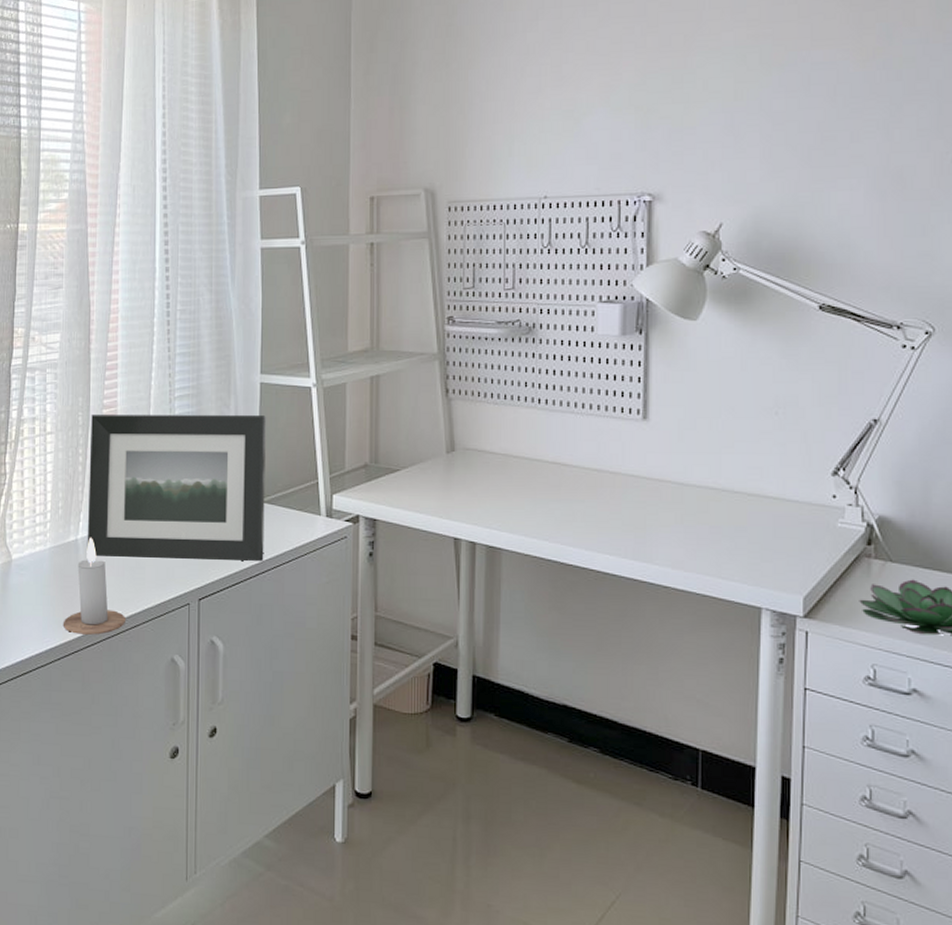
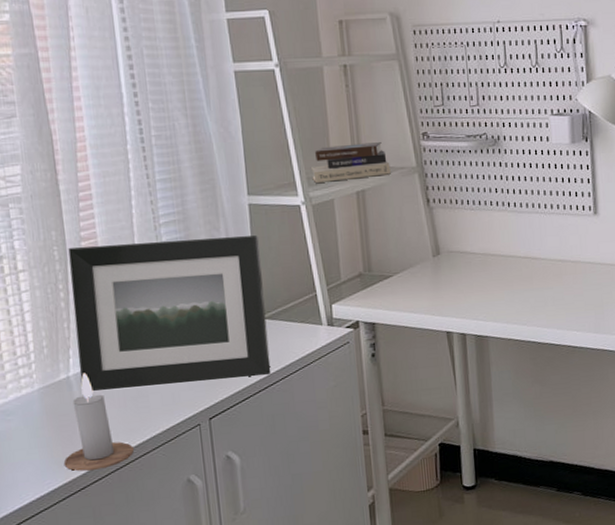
books: none [325,325,409,366] -> present [310,142,391,184]

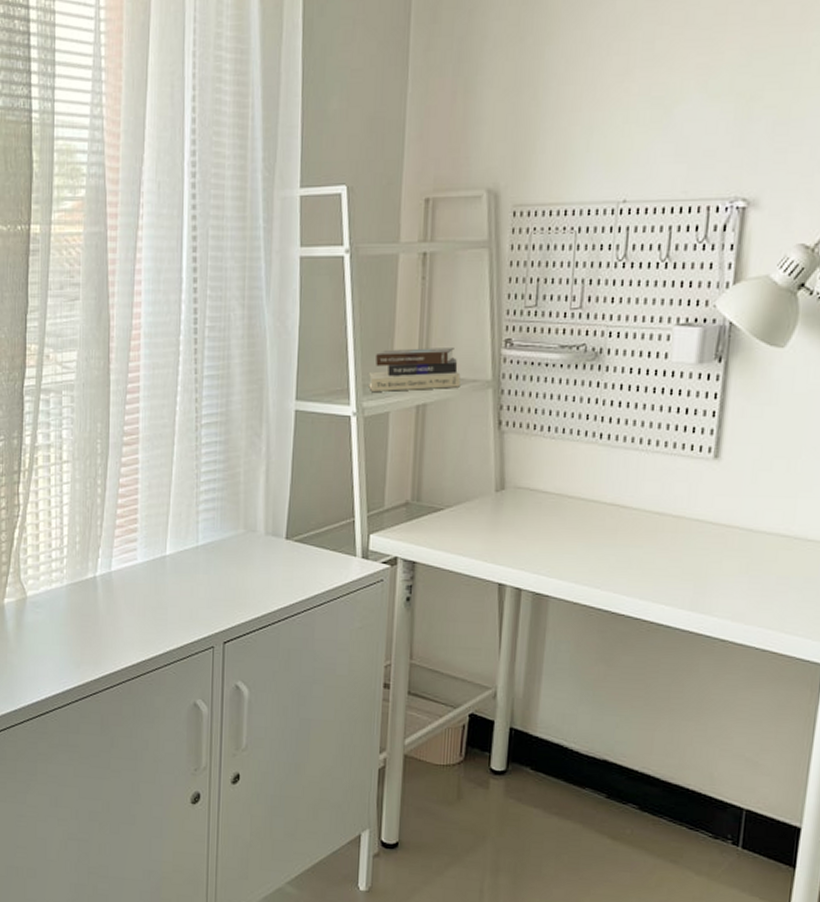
candle: present [63,372,135,472] -> none [80,574,147,678]
picture frame: present [68,235,271,392] -> none [106,442,300,605]

